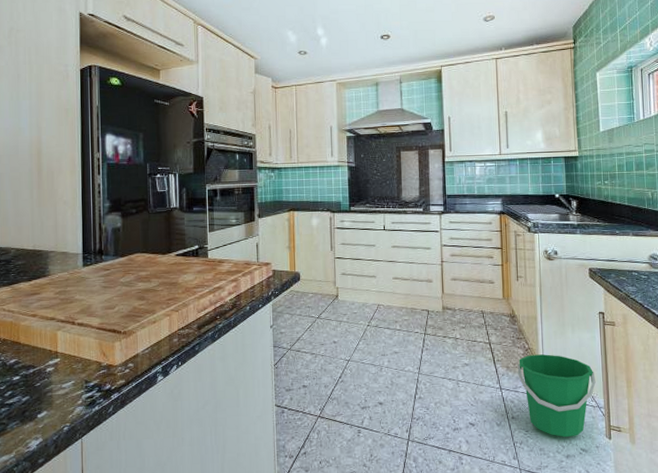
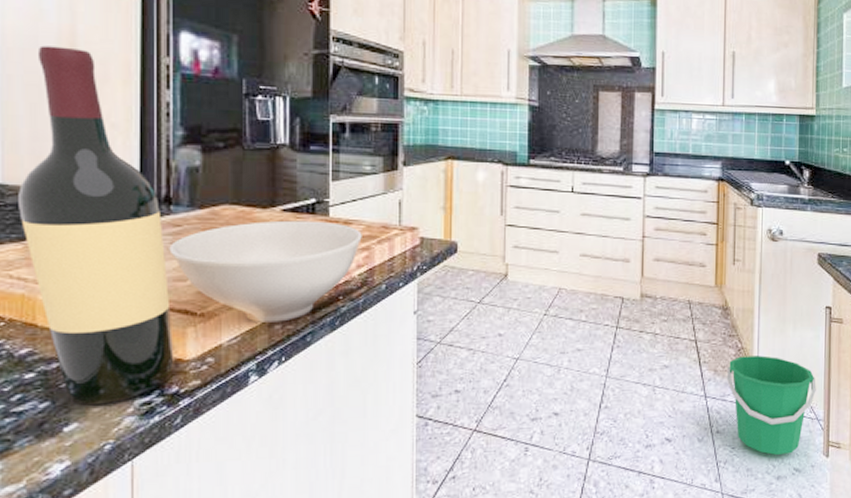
wine bottle: none [8,151,108,398] -> present [18,45,174,404]
bowl: none [102,261,231,337] -> present [169,220,362,323]

